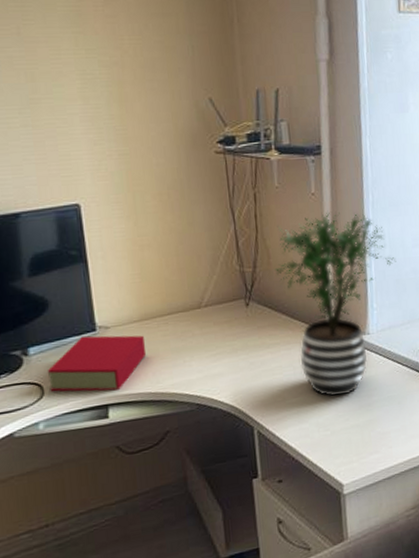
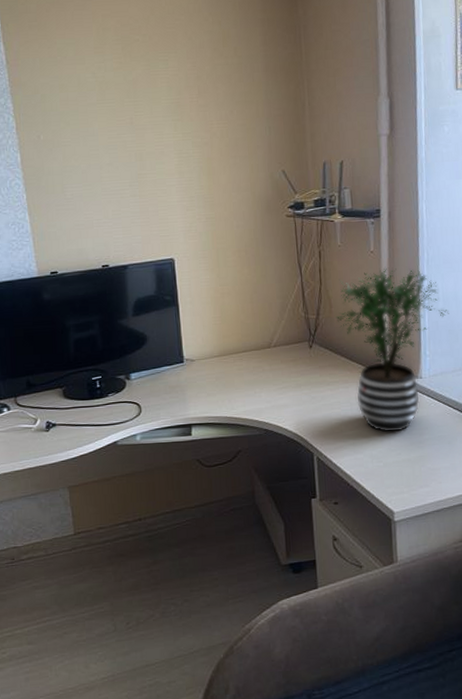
book: present [48,335,147,392] -> none [145,366,224,413]

